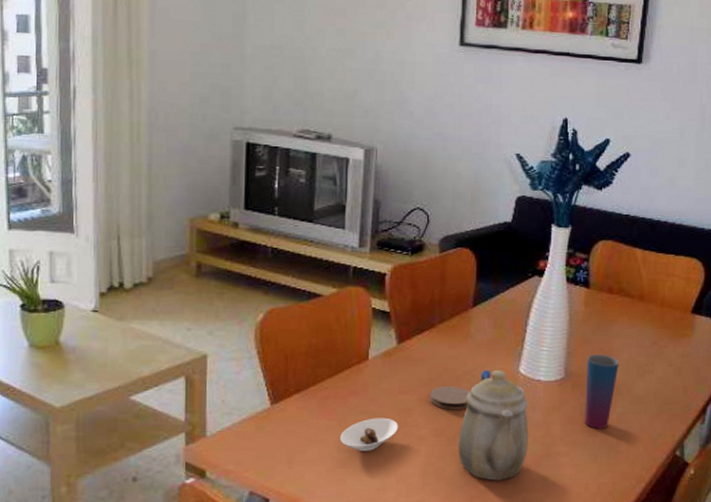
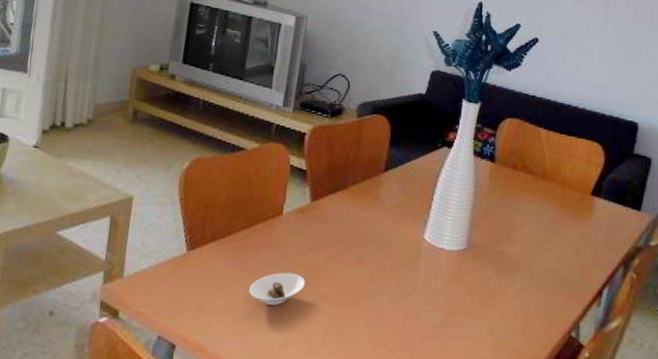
coaster: present [430,385,470,410] -> none [337,246,376,272]
teapot: present [458,369,529,481] -> none [360,234,431,347]
cup: present [584,354,619,429] -> none [484,227,520,303]

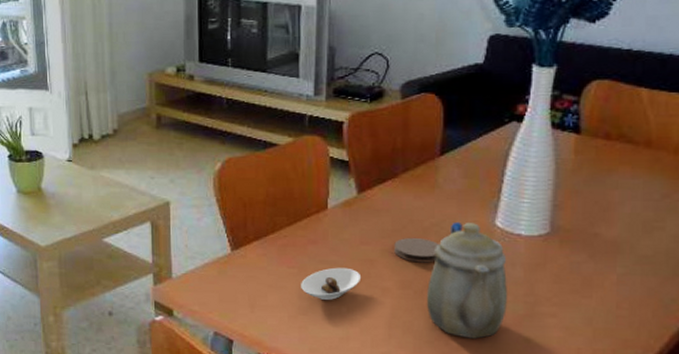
coaster: none [337,246,376,272] -> present [394,237,439,263]
teapot: none [360,234,431,347] -> present [427,221,507,339]

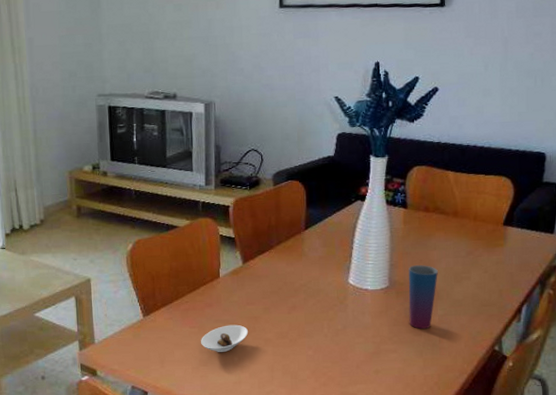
coaster: present [394,237,439,263] -> none [273,296,307,317]
teapot: present [427,221,507,339] -> none [300,282,360,375]
cup: none [576,208,619,290] -> present [408,265,438,329]

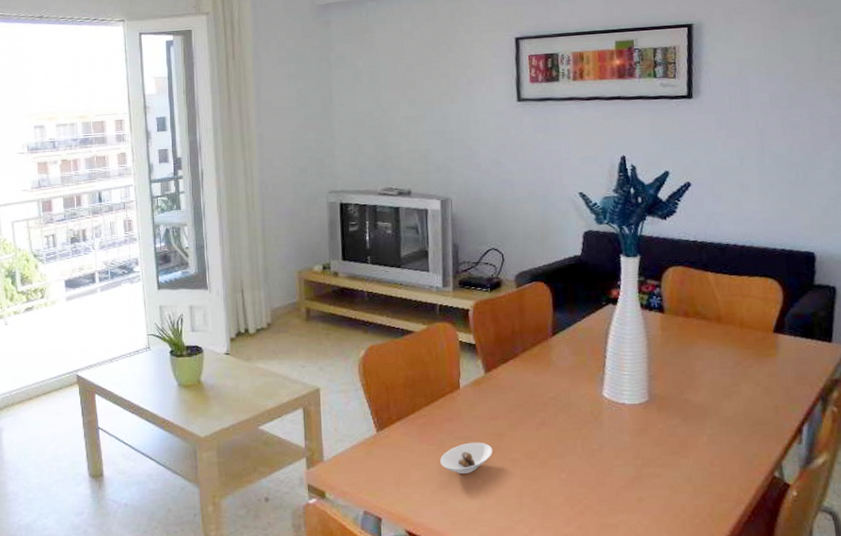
cup: present [408,265,438,329] -> none [670,377,704,450]

